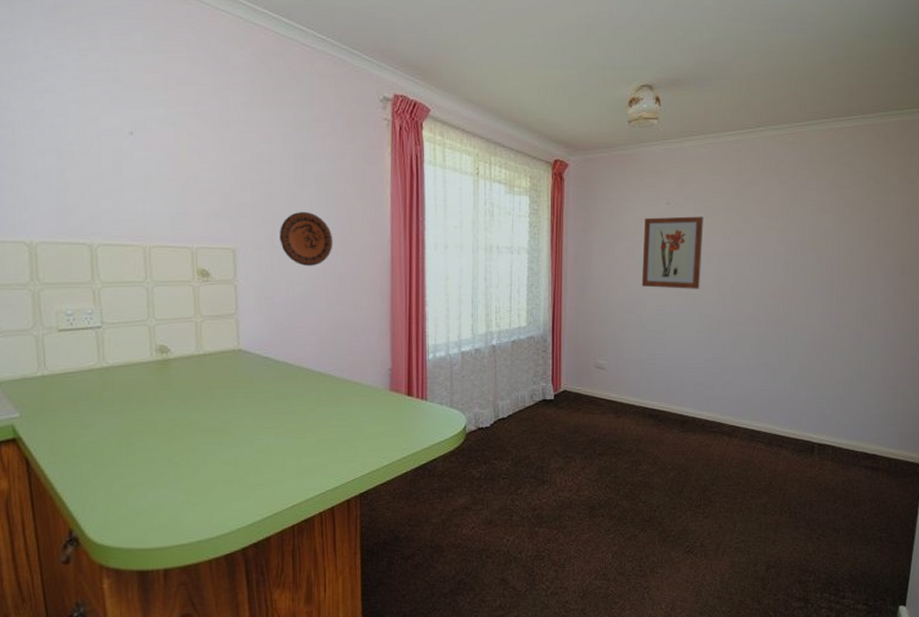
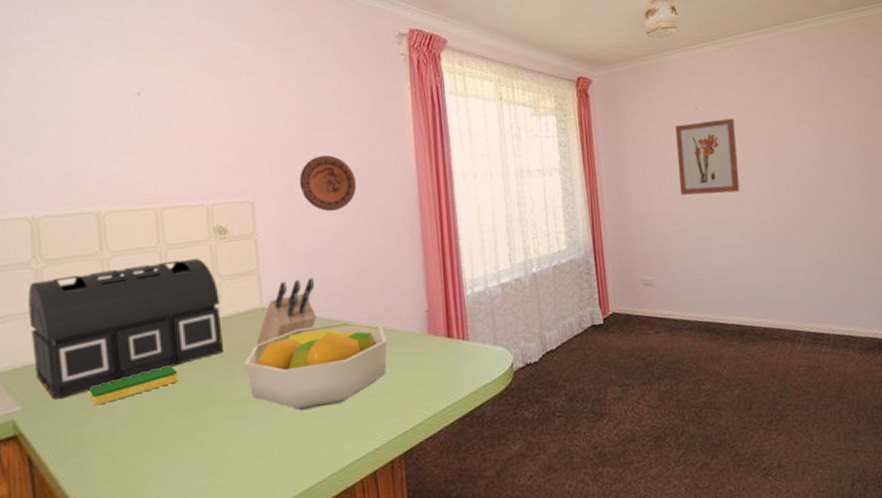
treasure chest: none [26,297,202,412] -> present [28,258,223,401]
dish sponge: none [80,392,160,421] -> present [89,365,178,406]
fruit bowl: none [220,371,351,445] -> present [244,322,387,410]
knife block: none [232,327,289,384] -> present [256,278,317,346]

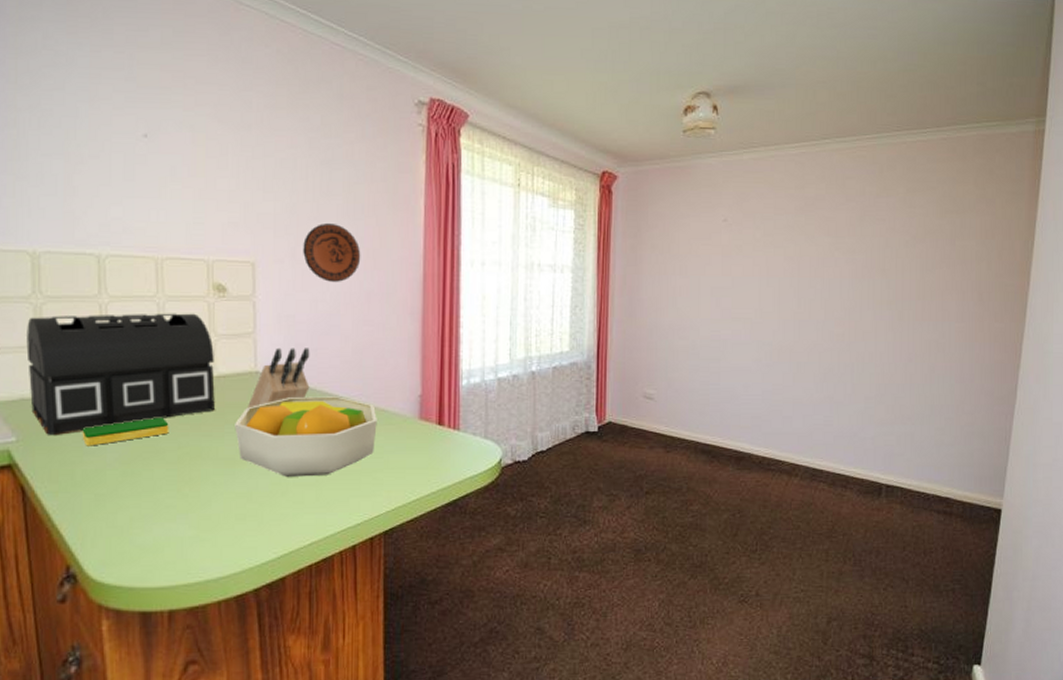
wall art: present [675,118,740,195] -> none [695,234,763,314]

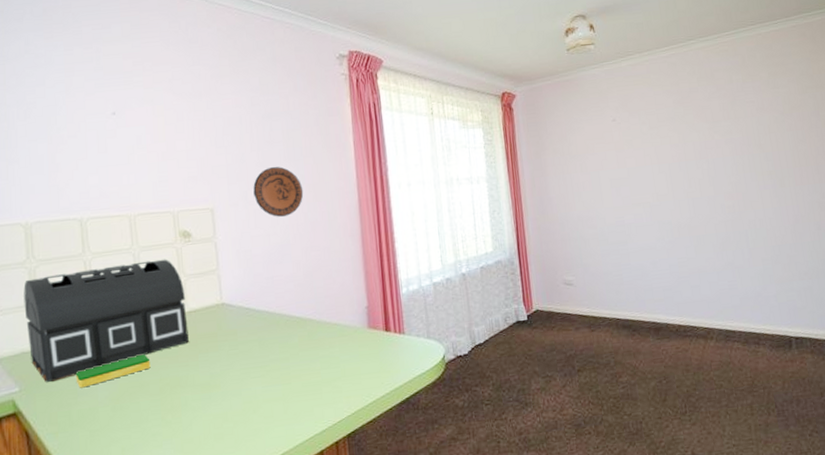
fruit bowl: present [235,396,377,477] -> none [207,316,332,395]
knife block: present [248,348,310,409] -> none [217,277,270,337]

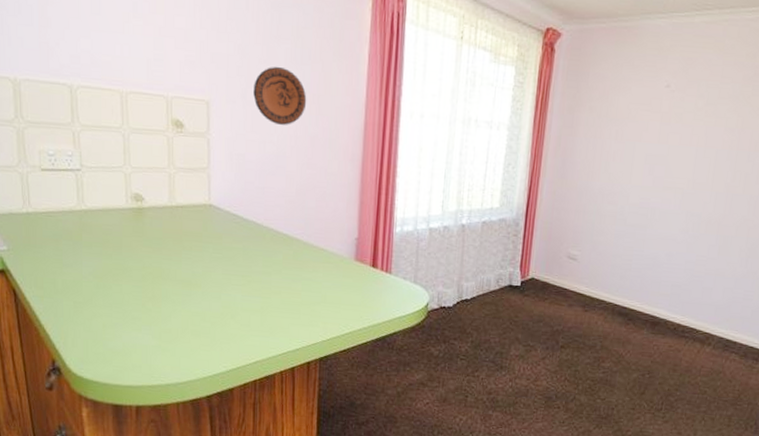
treasure chest: present [23,259,189,383] -> none [12,139,174,249]
dish sponge: present [75,354,151,388] -> none [61,239,135,260]

